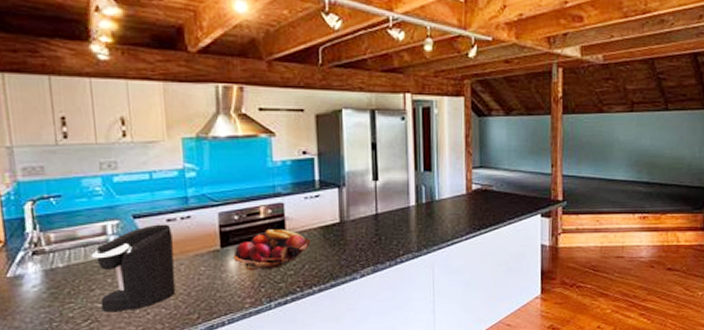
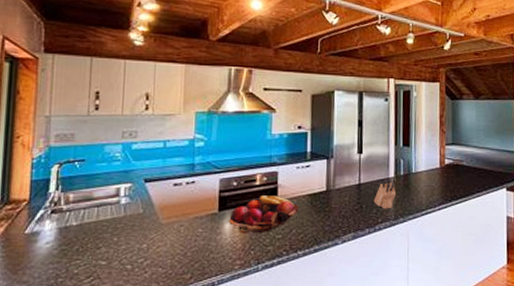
coffee maker: present [91,224,176,313] -> none [102,188,178,270]
knife block: none [393,206,419,241] -> present [373,177,397,209]

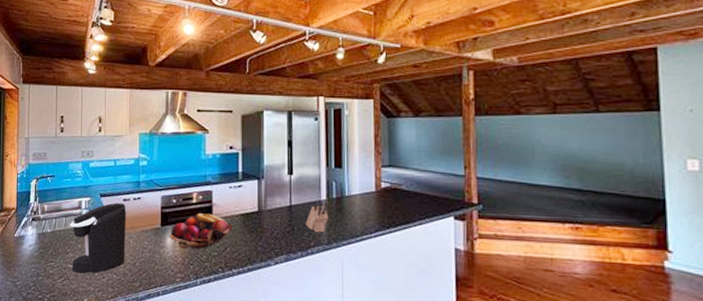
coffee maker: none [102,188,178,270] -> present [69,202,127,274]

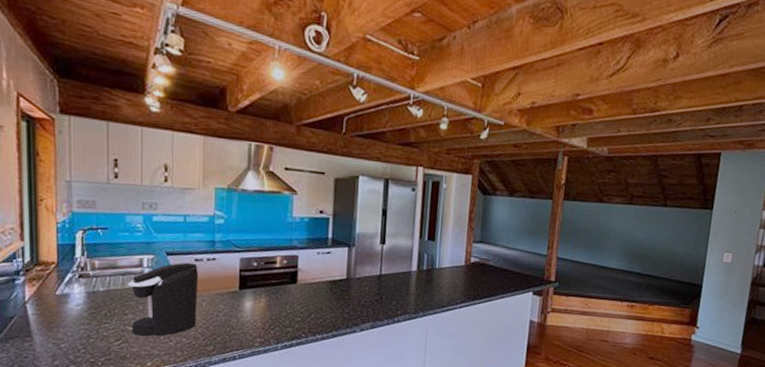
fruit basket: present [170,213,233,249] -> none [249,278,319,314]
knife block: present [305,200,329,233] -> none [394,270,420,303]

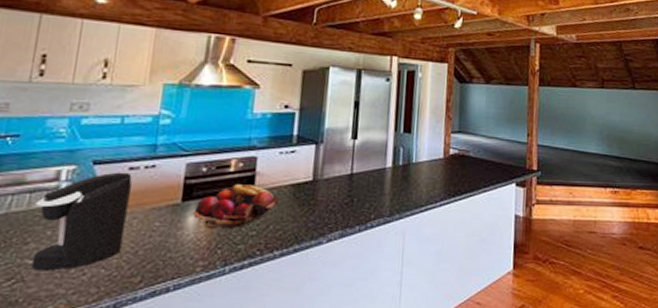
fruit basket: none [249,278,319,314] -> present [193,184,280,229]

